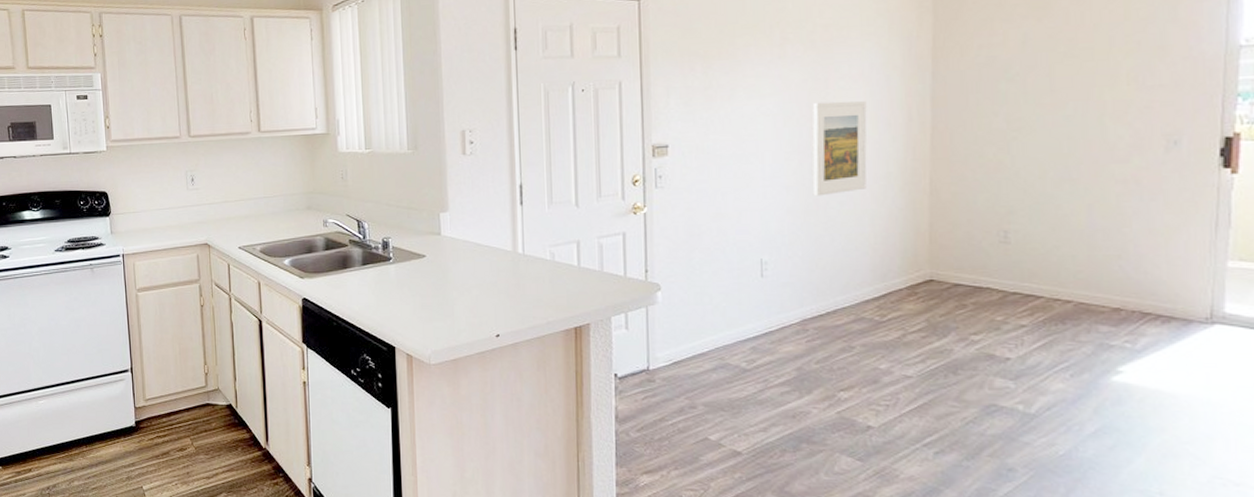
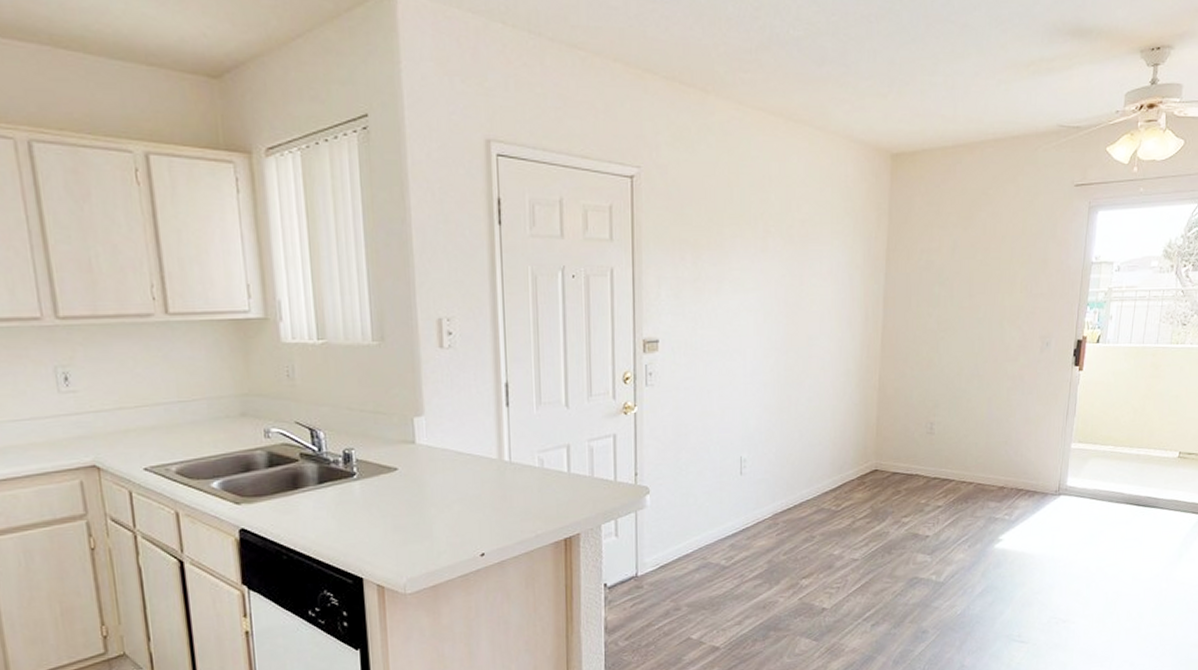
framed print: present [812,101,867,197] -> none [786,298,833,393]

